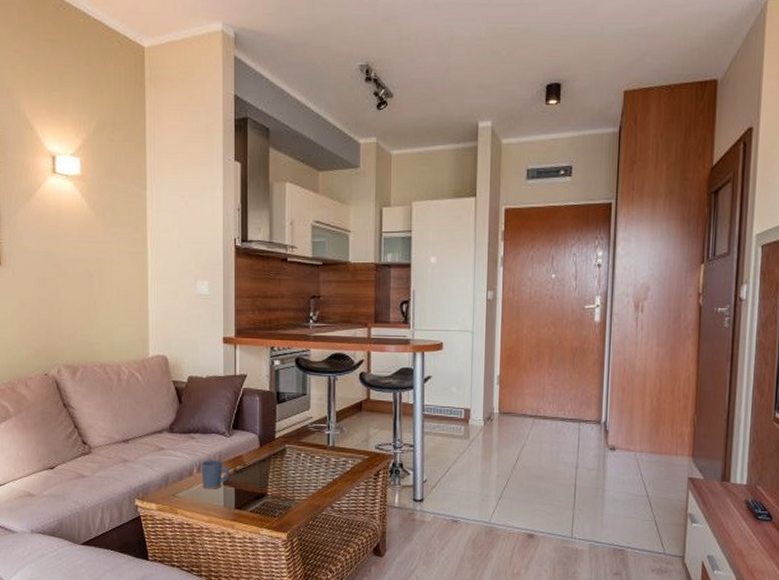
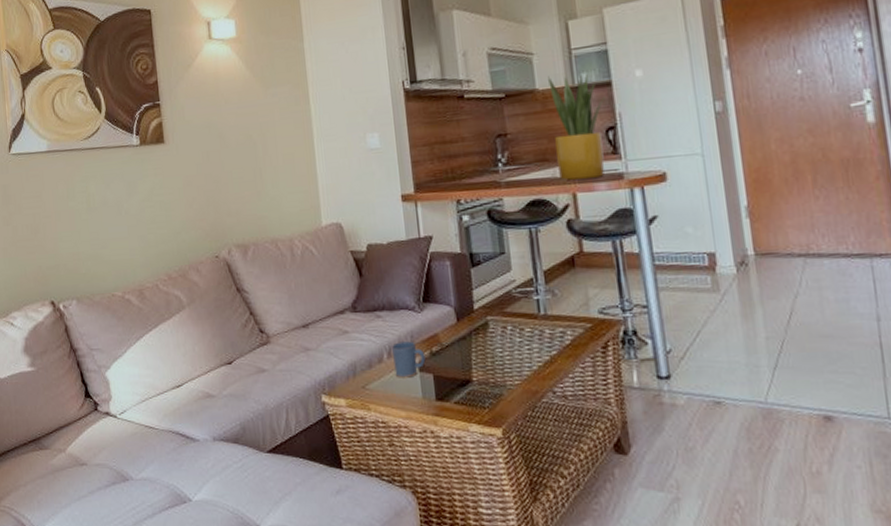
planter: none [358,252,404,341] -> present [548,74,605,181]

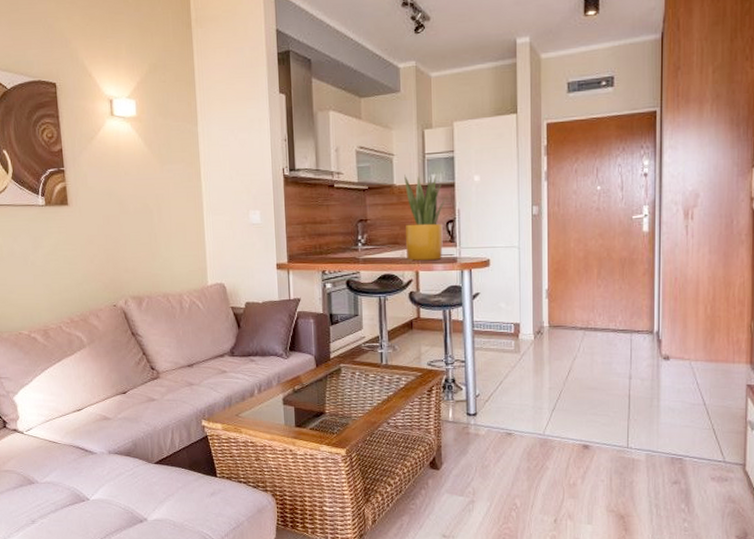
mug: present [391,341,426,378] -> none [261,381,289,409]

